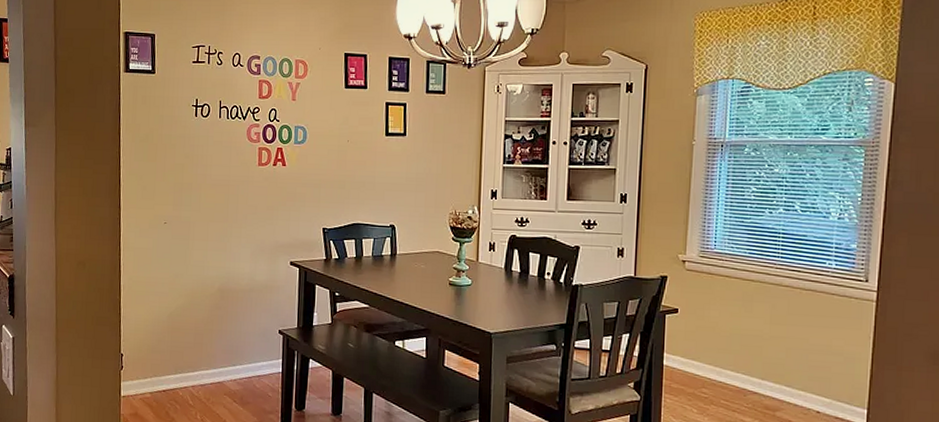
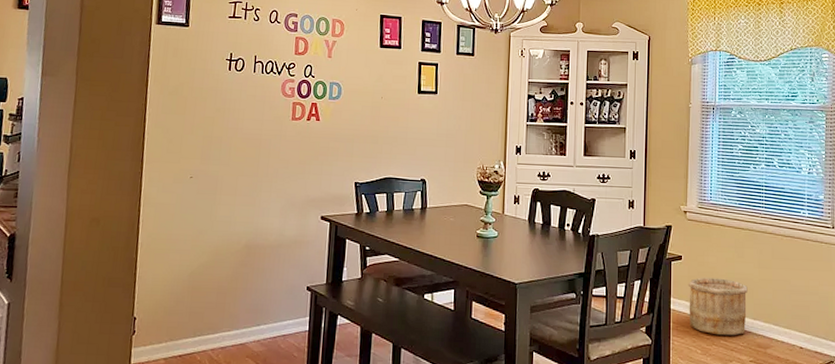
wooden bucket: none [684,332,756,396] -> present [688,277,748,336]

